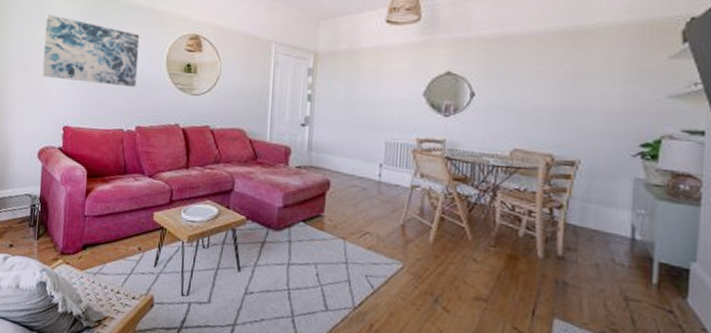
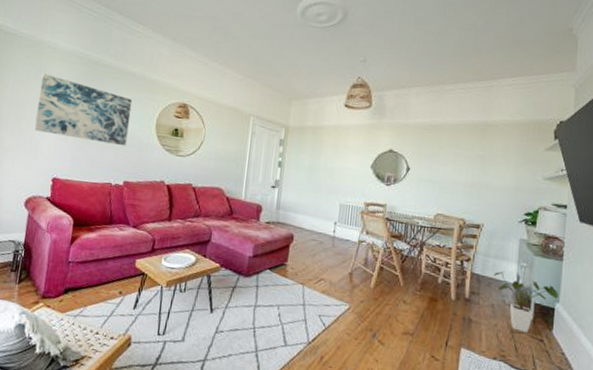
house plant: none [598,220,695,302] -> present [494,271,558,333]

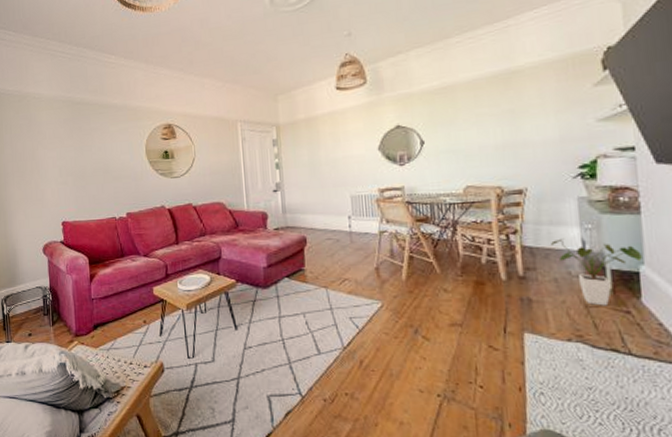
wall art: present [34,73,133,146] -> none [34,124,122,181]

